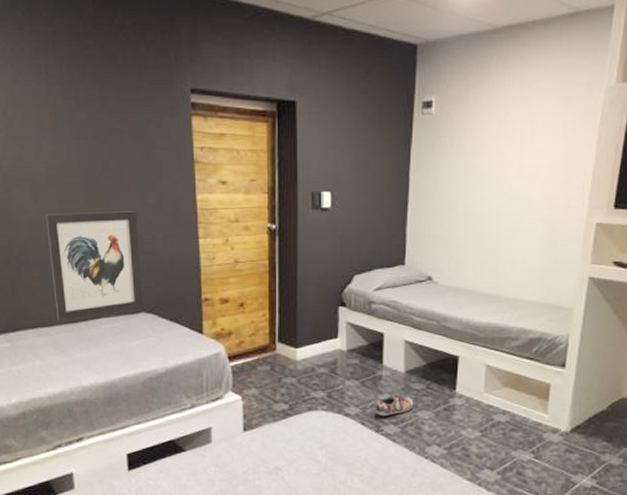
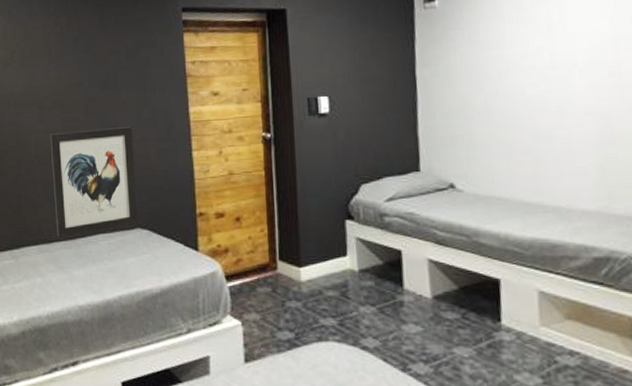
shoe: present [376,395,414,417] -> none [399,325,448,352]

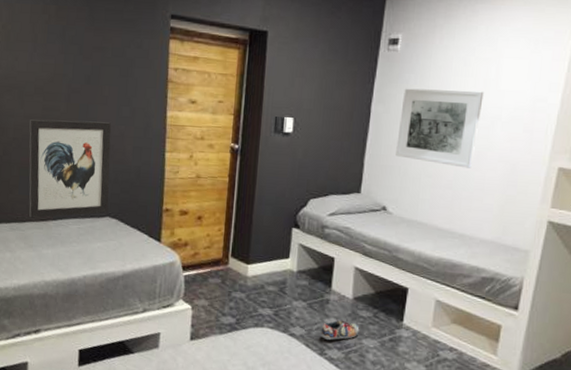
shoe: none [399,325,448,352] -> present [321,319,360,341]
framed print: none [451,37,552,128] -> present [395,88,484,169]

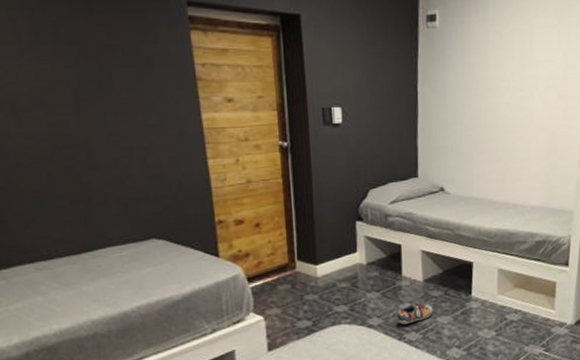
wall art: present [29,119,112,219] -> none [33,133,153,254]
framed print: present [395,88,484,169] -> none [446,63,521,141]

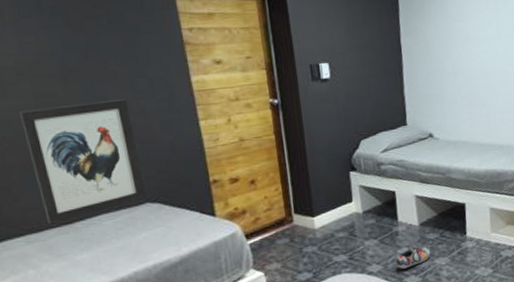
wall art: none [33,133,153,254] -> present [19,99,147,225]

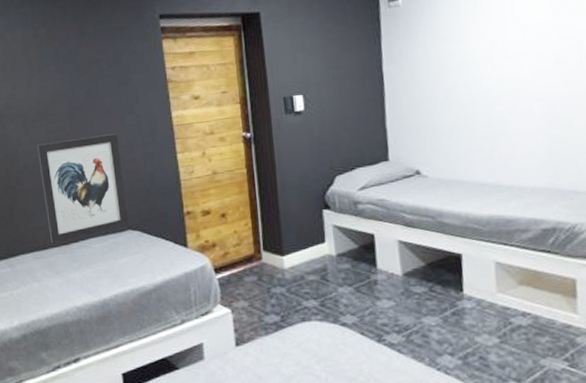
shoe: present [396,247,431,270] -> none [374,300,417,325]

